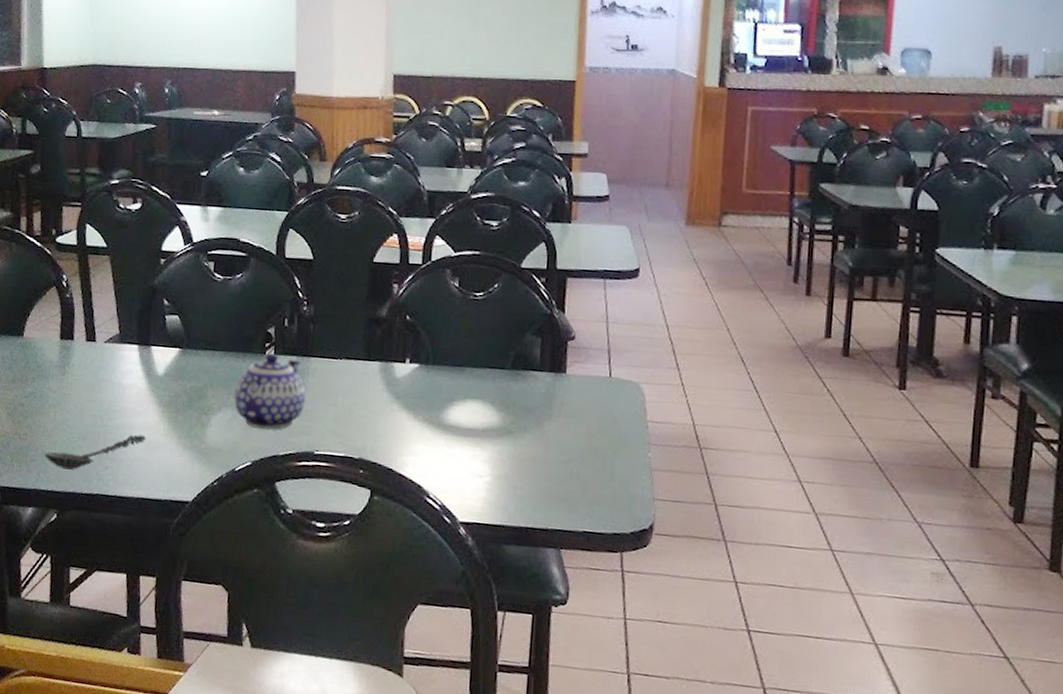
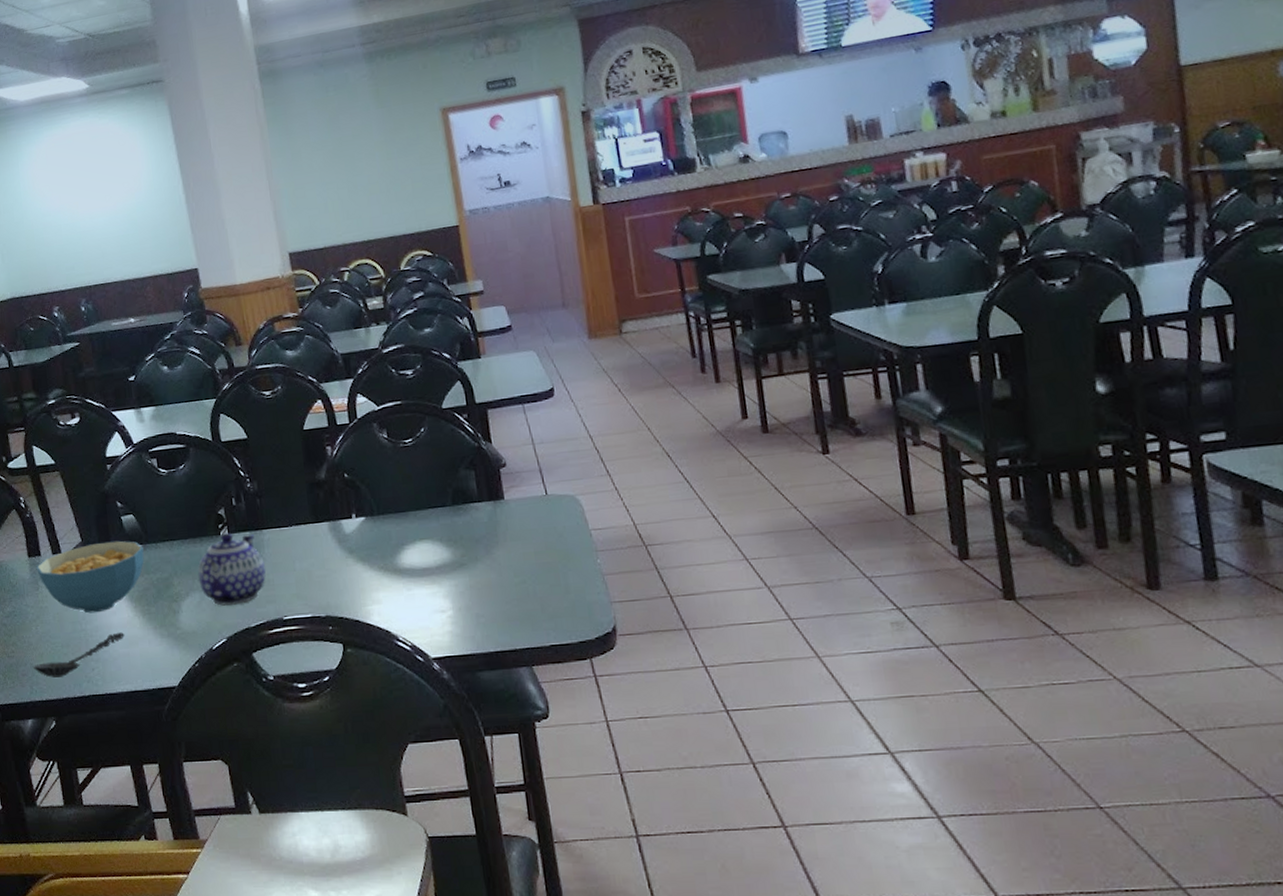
cereal bowl: none [67,338,183,411] -> present [37,540,144,614]

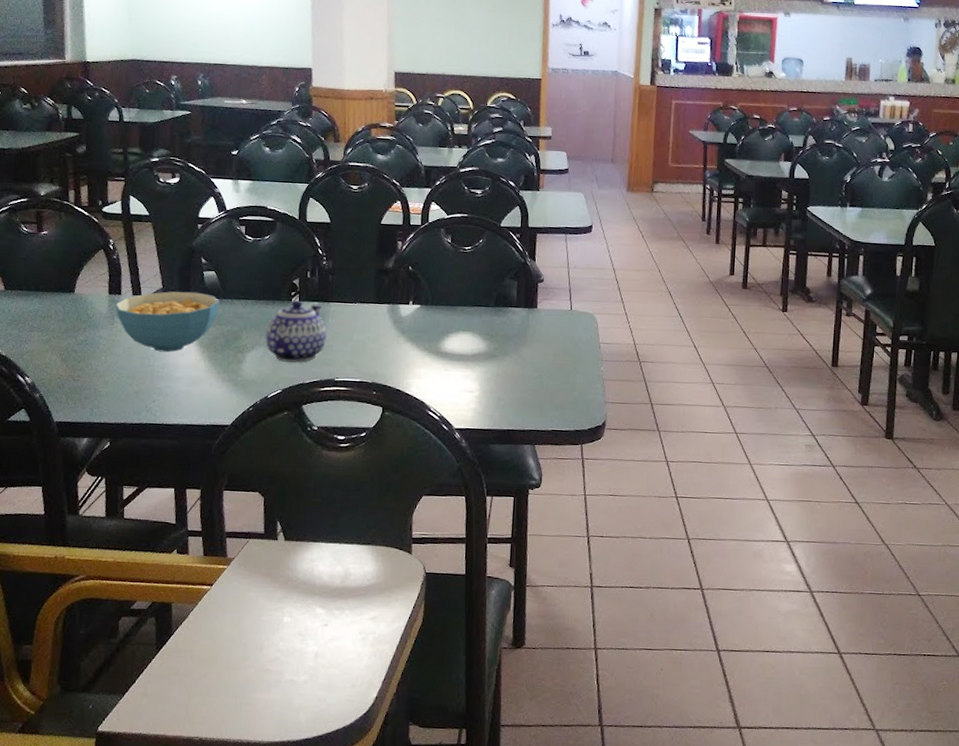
spoon: present [32,632,124,678] -> none [96,372,189,404]

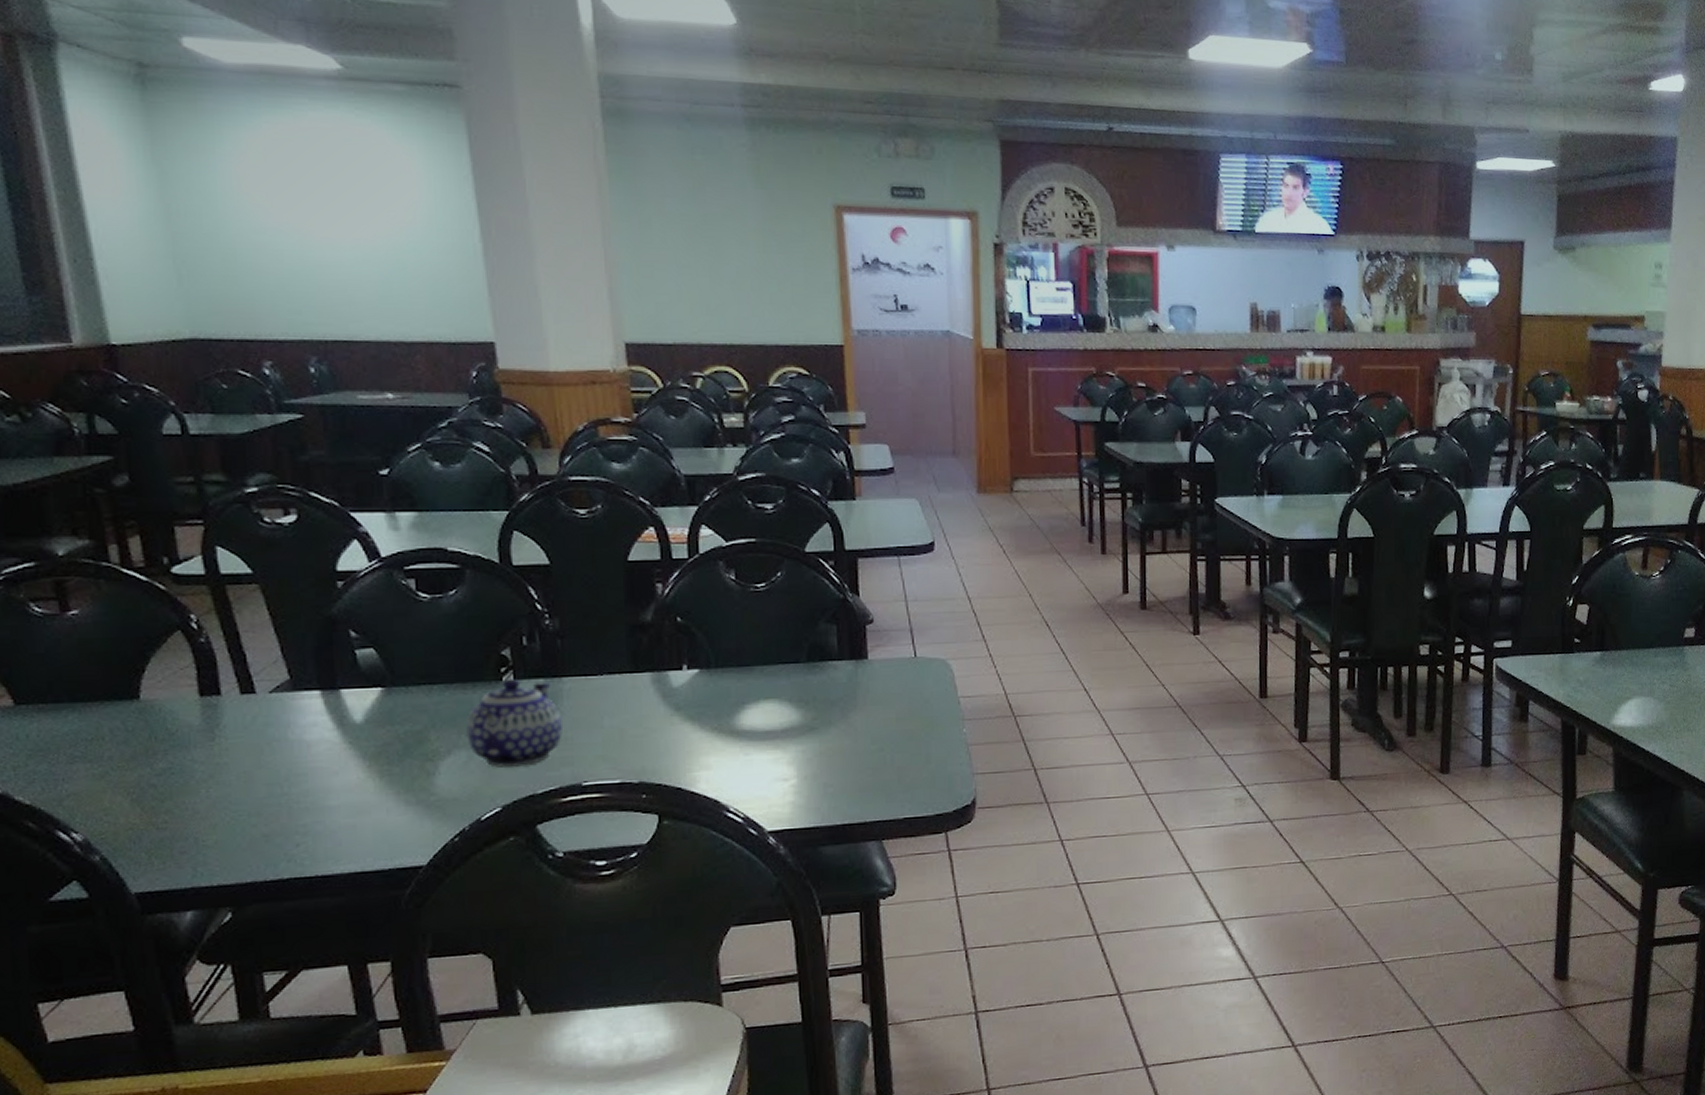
cereal bowl: present [115,291,219,353] -> none [213,680,387,773]

